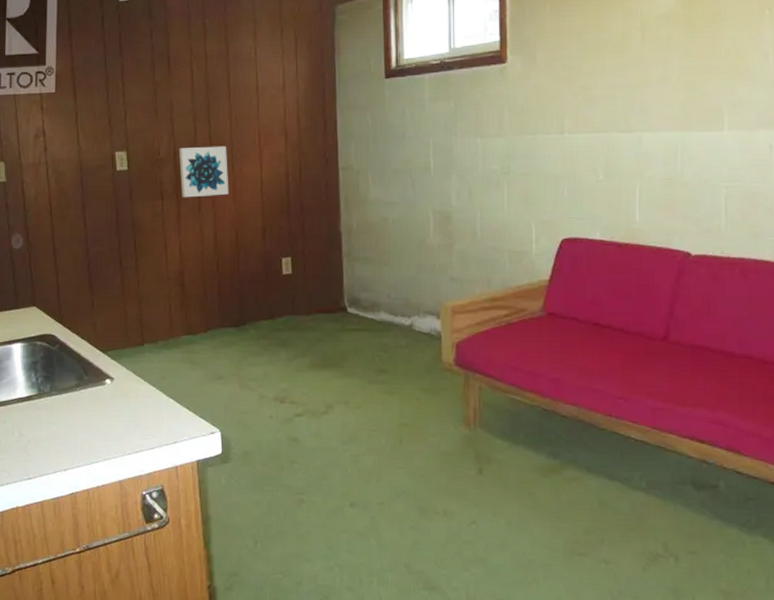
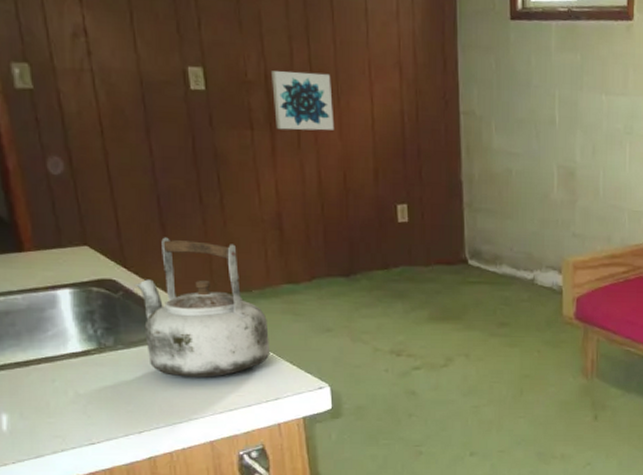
kettle: none [67,297,171,421] -> present [134,237,271,377]

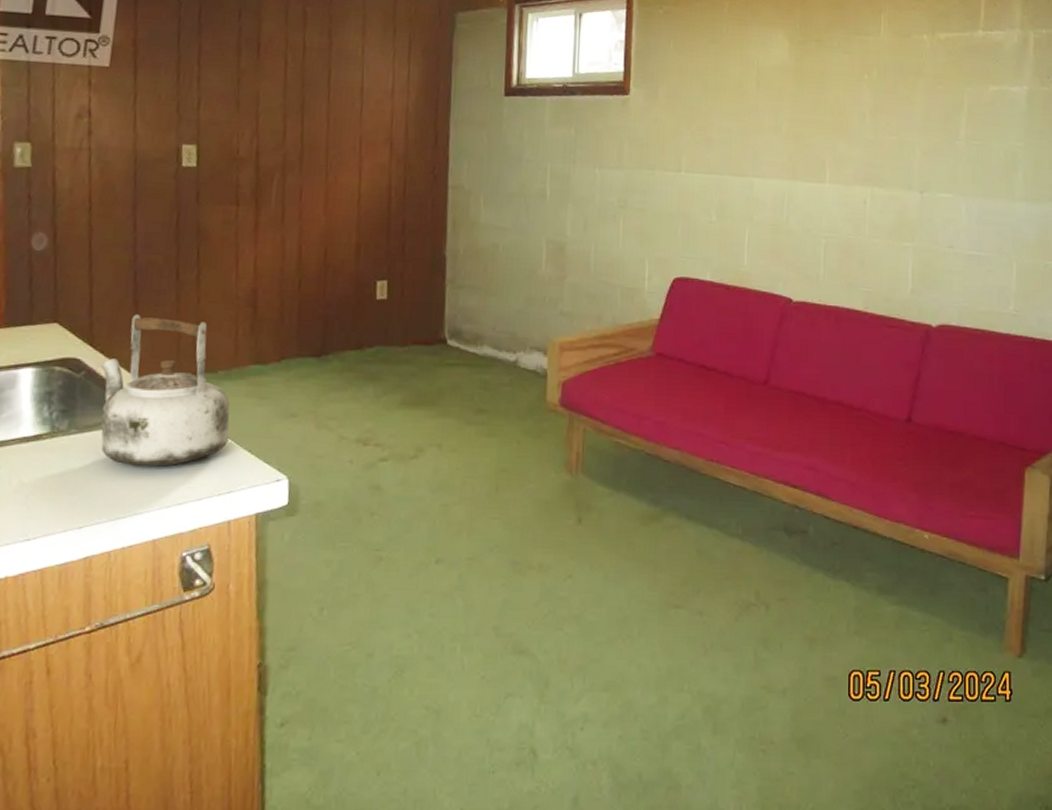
wall art: present [270,71,335,131] -> none [261,148,321,206]

